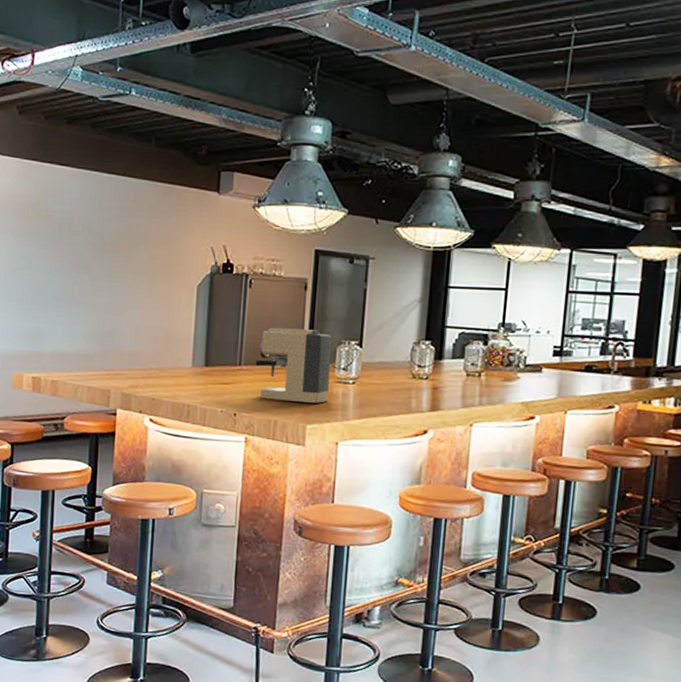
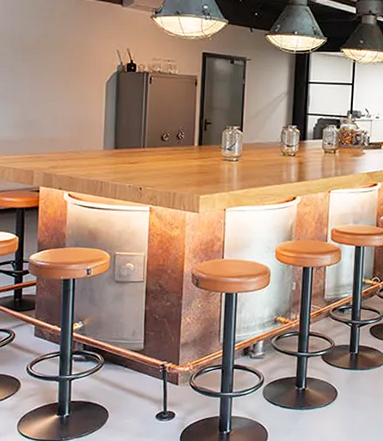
coffee maker: present [255,327,333,403] -> none [156,116,219,178]

